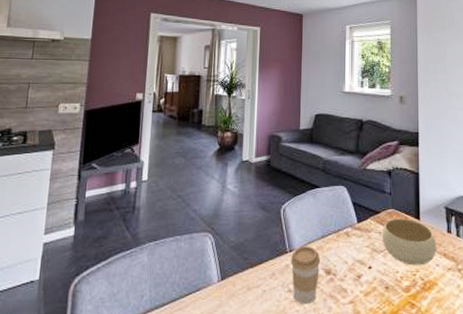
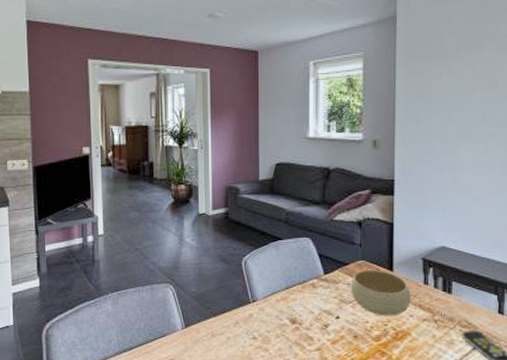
coffee cup: present [290,246,321,305] -> none [254,297,286,351]

